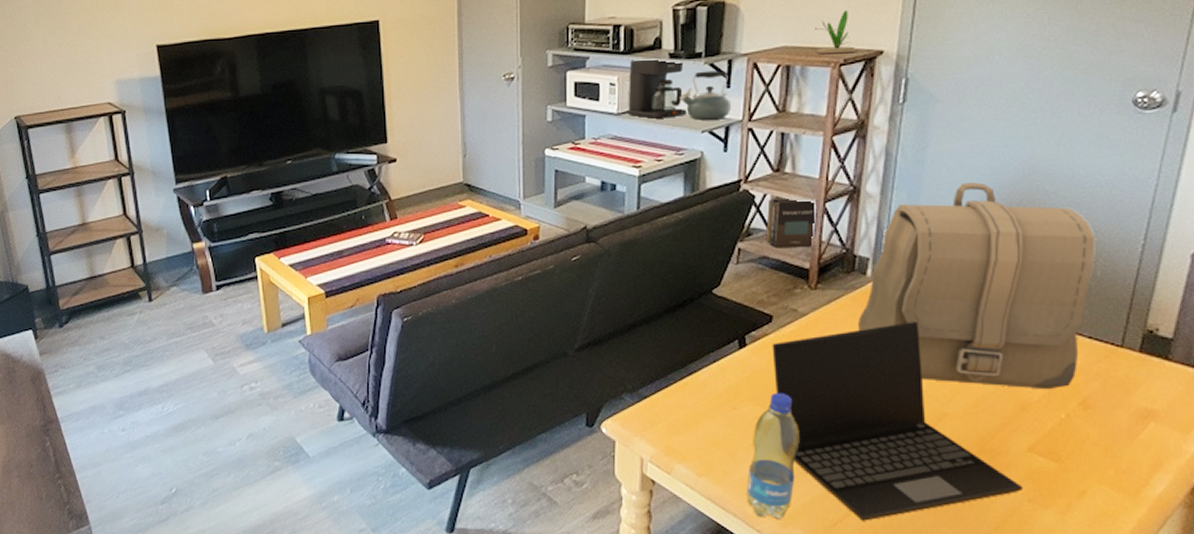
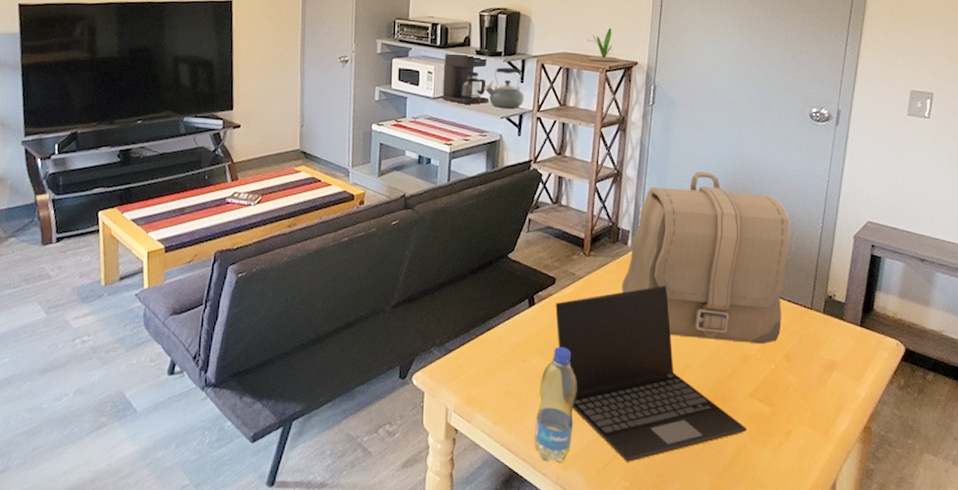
books: present [766,198,817,249] -> none [550,177,590,220]

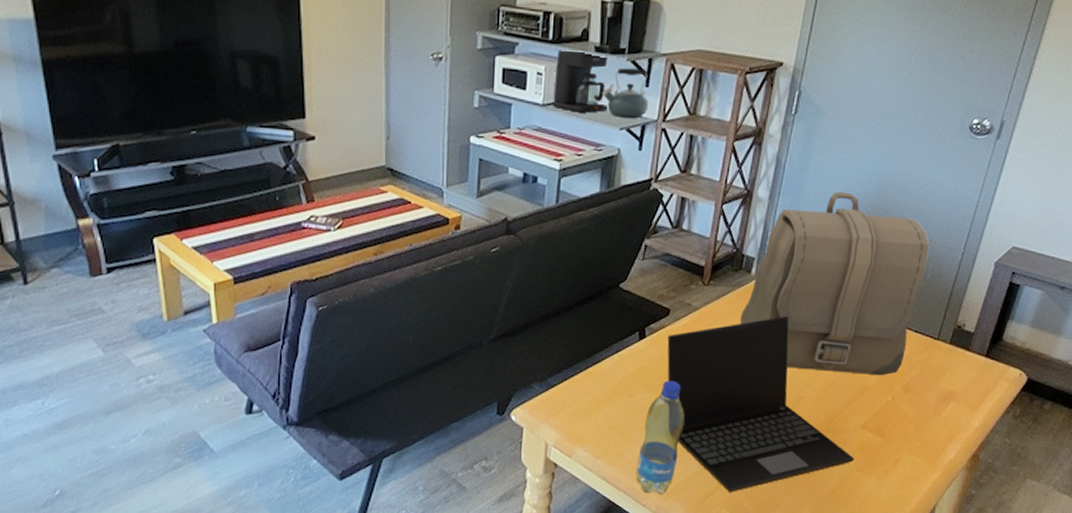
plant: present [588,27,620,62] -> none [726,19,763,63]

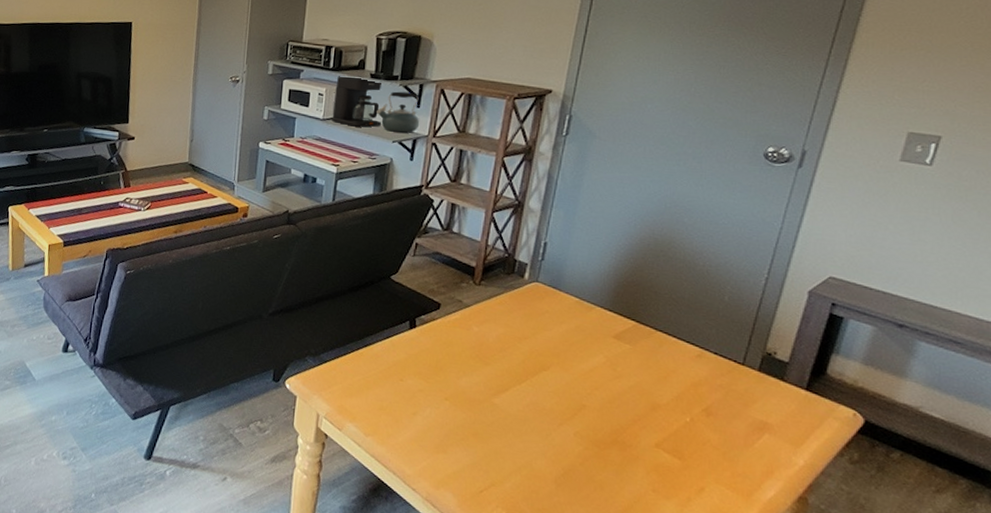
bottle: present [635,380,685,495] -> none [405,370,456,482]
laptop: present [667,315,854,492] -> none [438,321,648,492]
backpack: present [740,192,929,376] -> none [513,208,725,395]

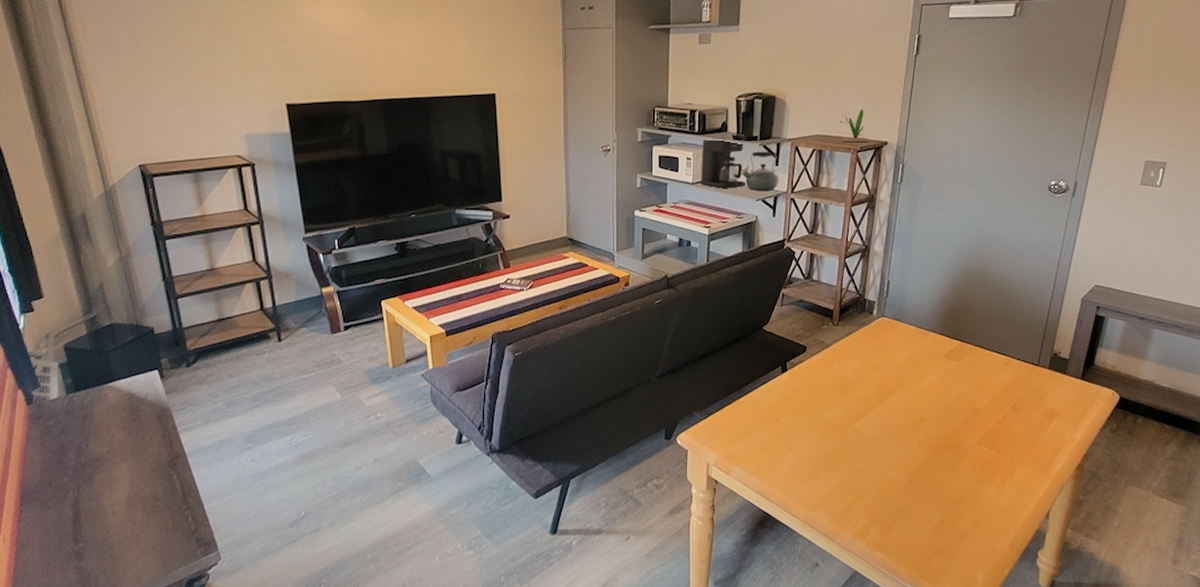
plant: none [494,53,531,90] -> present [840,108,870,143]

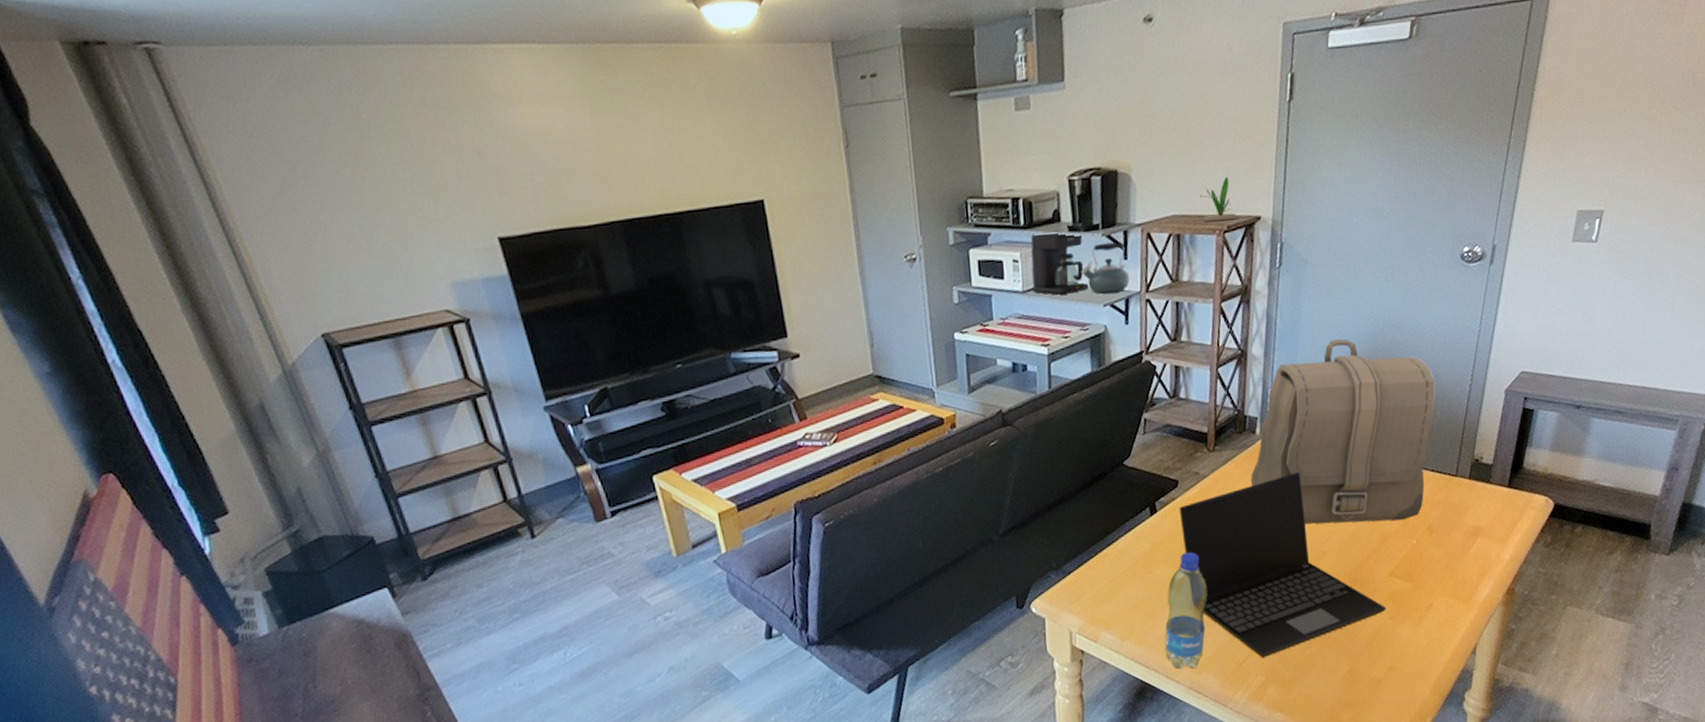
bottle: none [785,406,824,506] -> present [1164,552,1208,669]
laptop: none [806,349,974,502] -> present [1179,471,1386,658]
backpack: none [866,244,1023,398] -> present [1250,338,1435,525]

